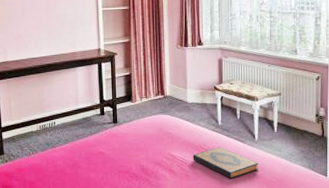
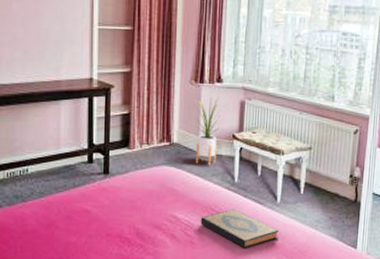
house plant: none [180,56,206,113] -> present [191,96,225,166]

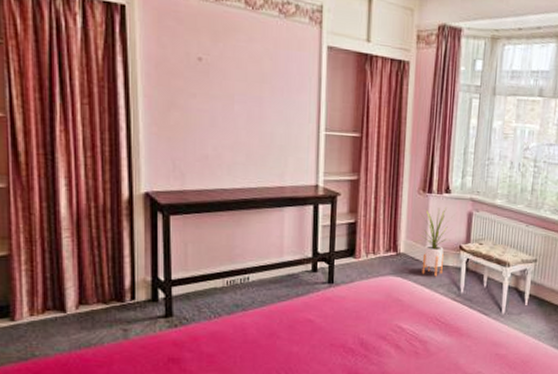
hardback book: present [200,208,279,248] -> none [425,319,503,359]

